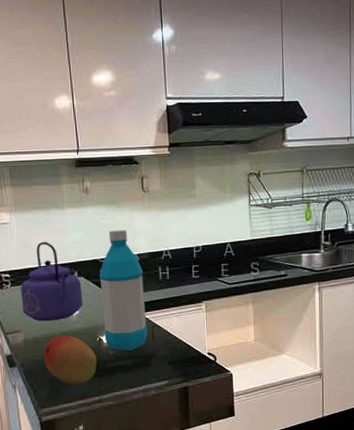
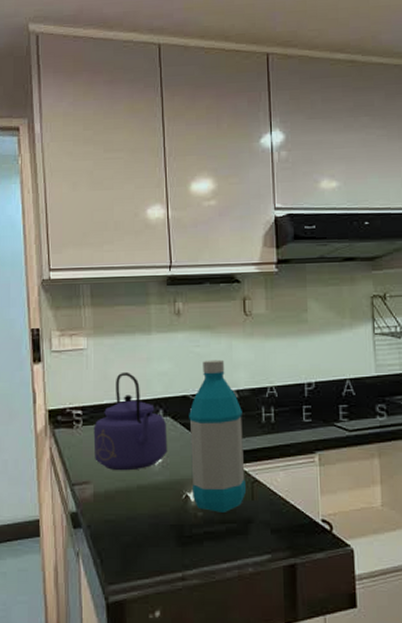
fruit: present [44,335,97,384] -> none [116,489,181,553]

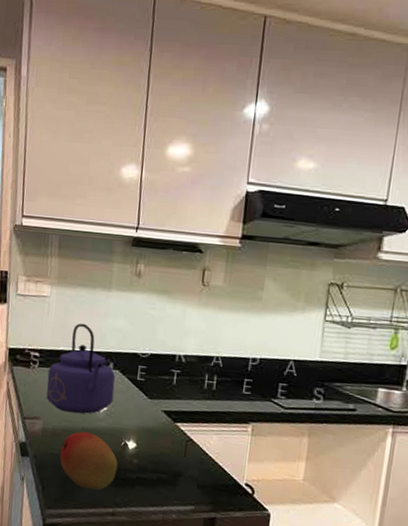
fruit: none [116,489,181,553] -> present [59,431,118,490]
water bottle: present [189,359,246,514] -> none [130,323,187,464]

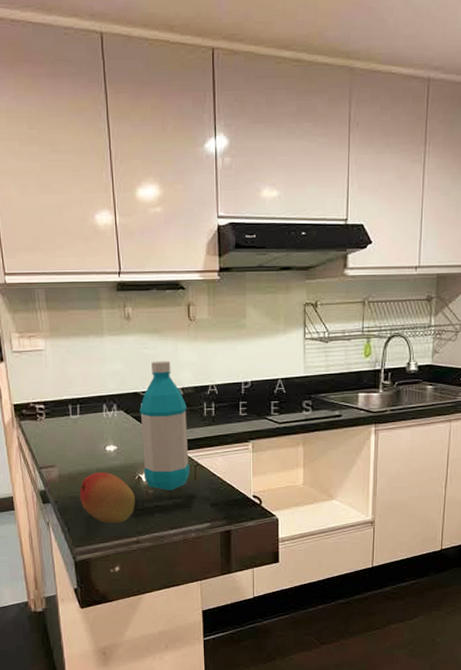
kettle: present [46,323,115,414] -> none [55,371,122,457]
water bottle: none [130,323,187,464] -> present [140,360,189,491]

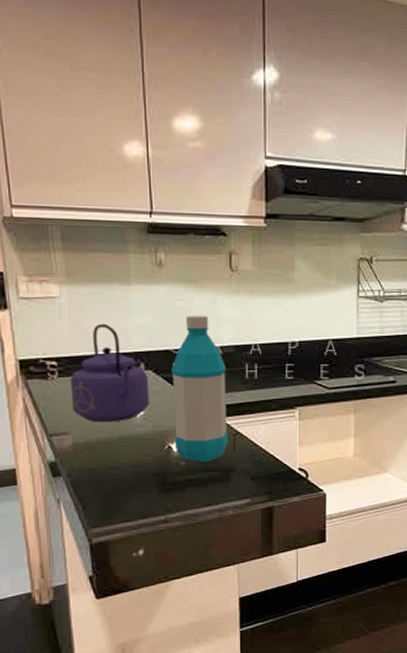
kettle: none [55,371,122,457] -> present [70,323,150,423]
fruit: present [79,471,135,523] -> none [98,440,164,499]

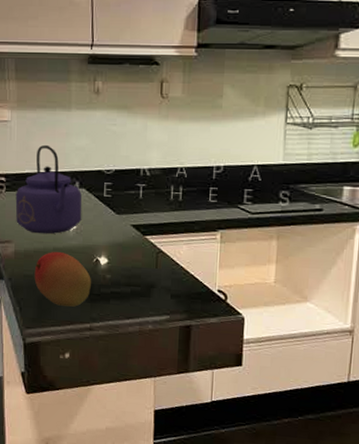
fruit: none [98,440,164,499] -> present [34,251,91,307]
water bottle: present [171,315,228,463] -> none [102,138,153,278]

